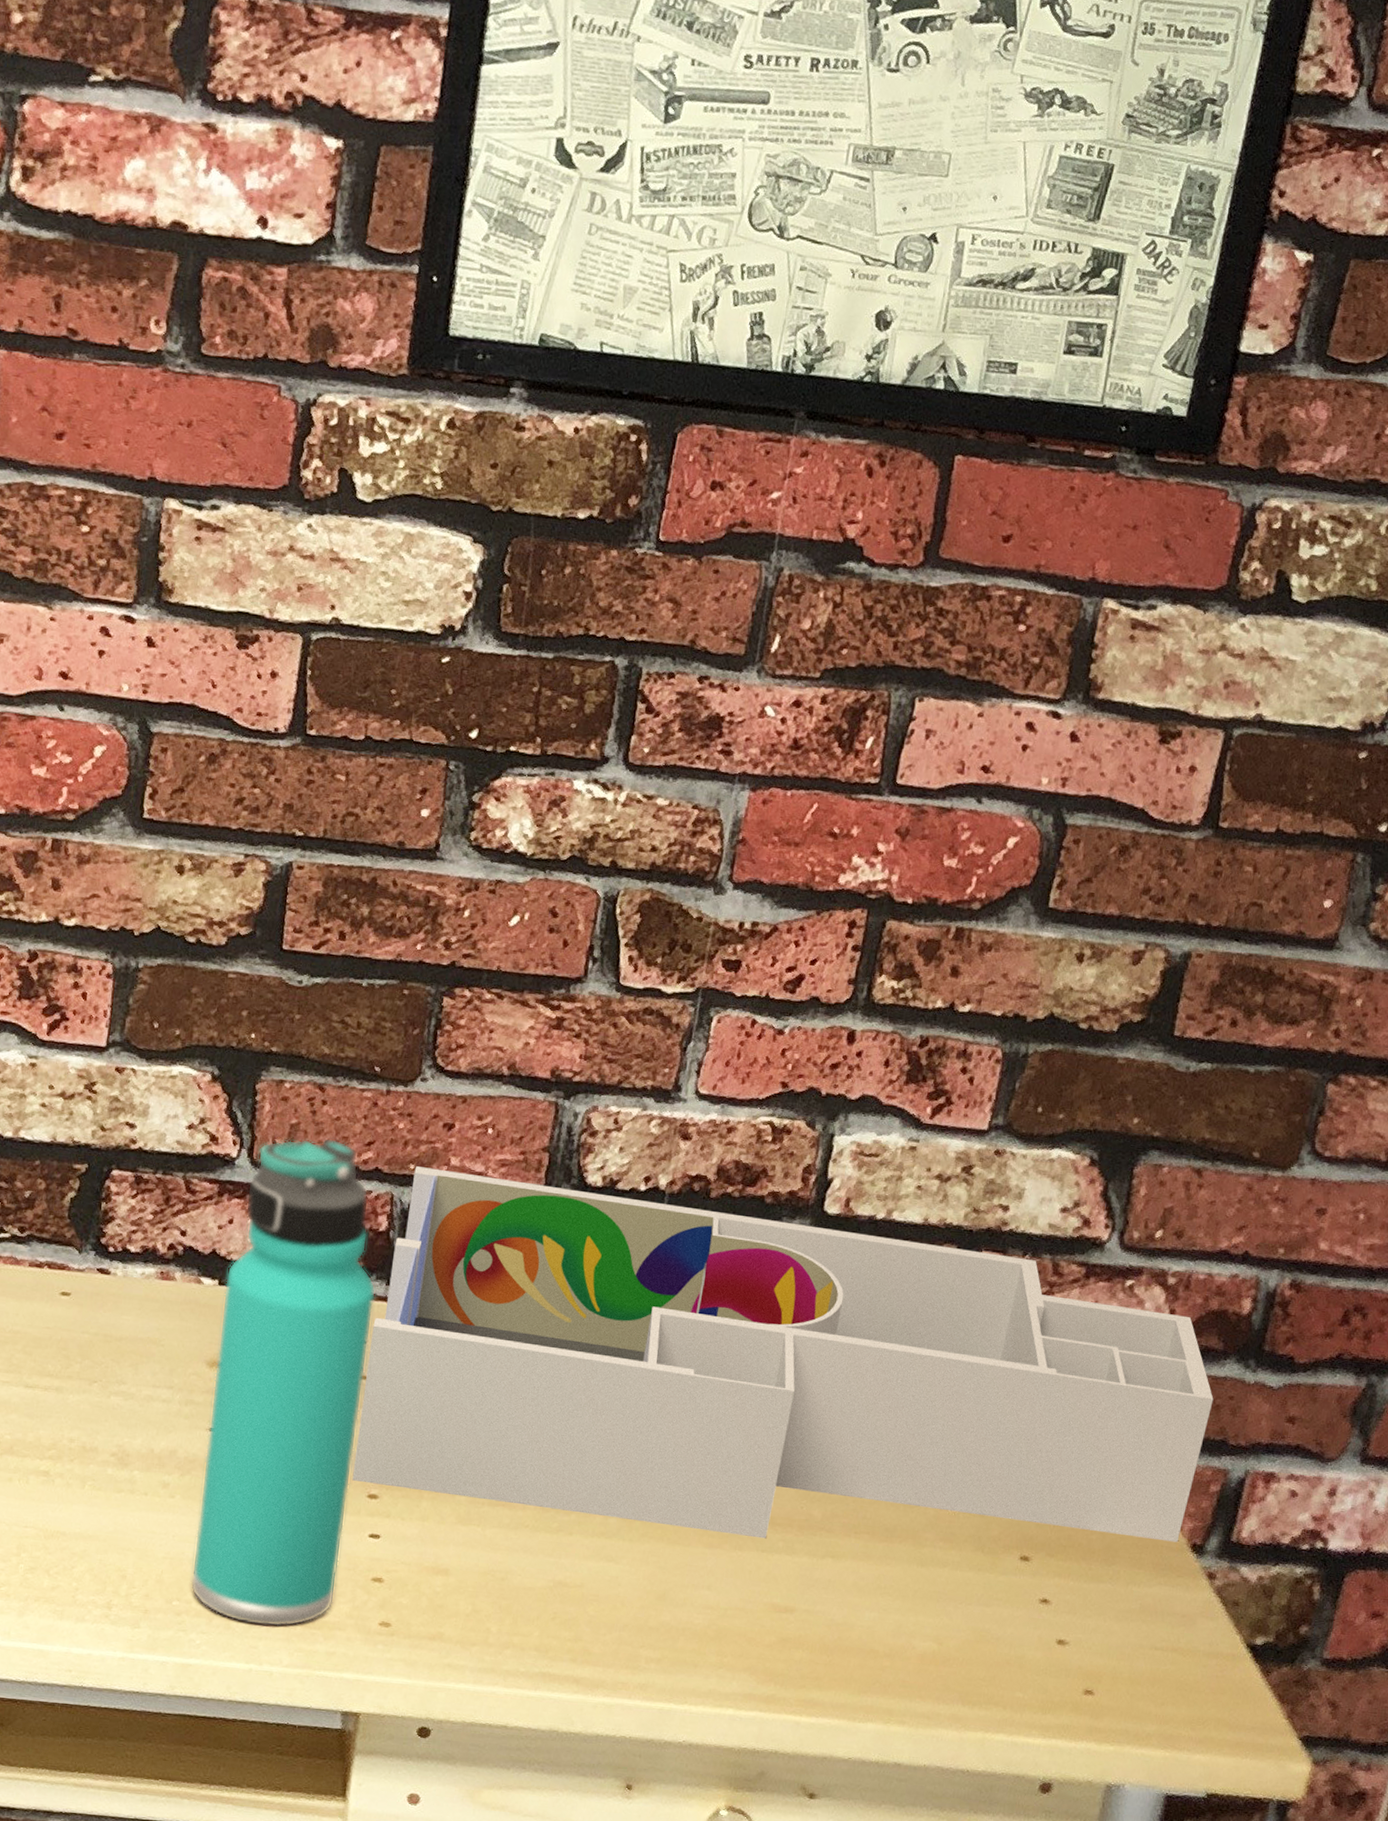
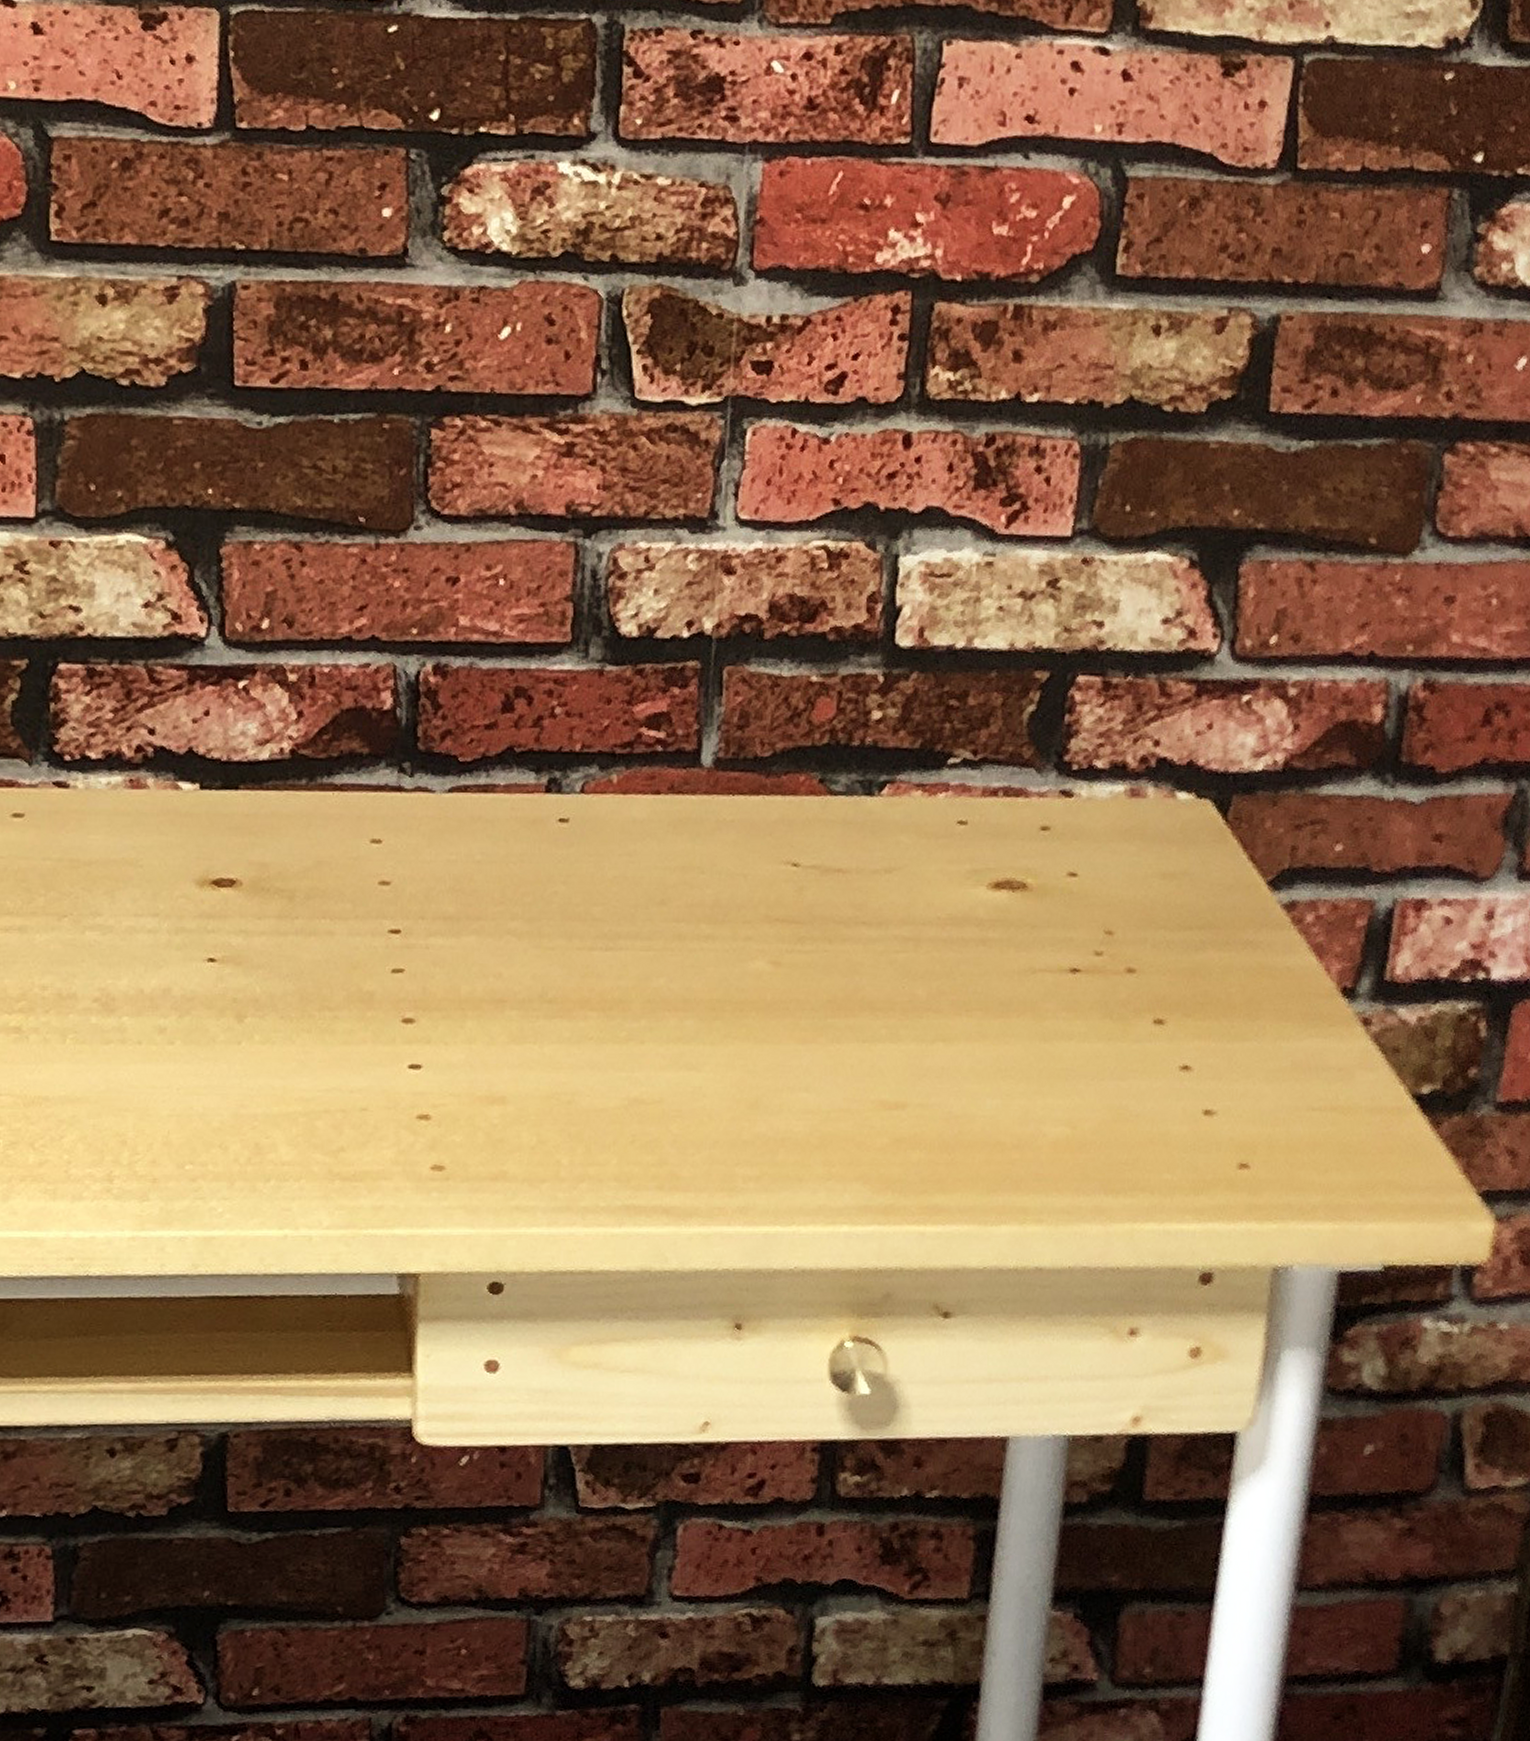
thermos bottle: present [190,1137,376,1627] -> none [204,605,388,1184]
desk organizer: present [352,1166,1214,1543] -> none [382,630,1351,1027]

